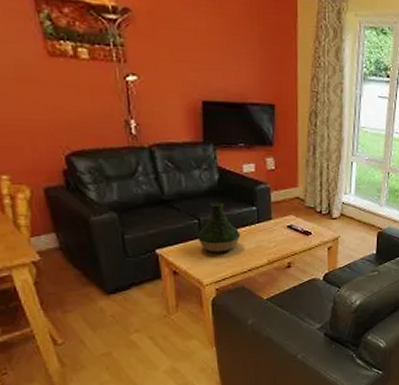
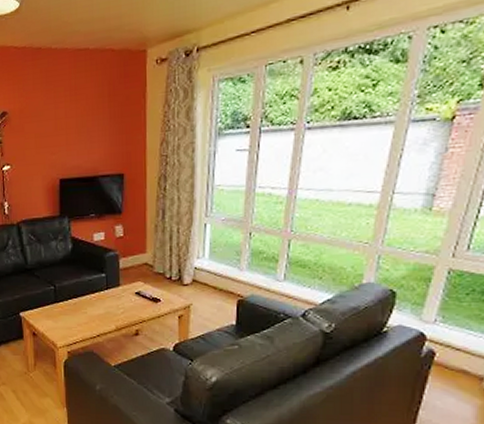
vase: present [197,202,241,255] -> none [53,270,91,319]

